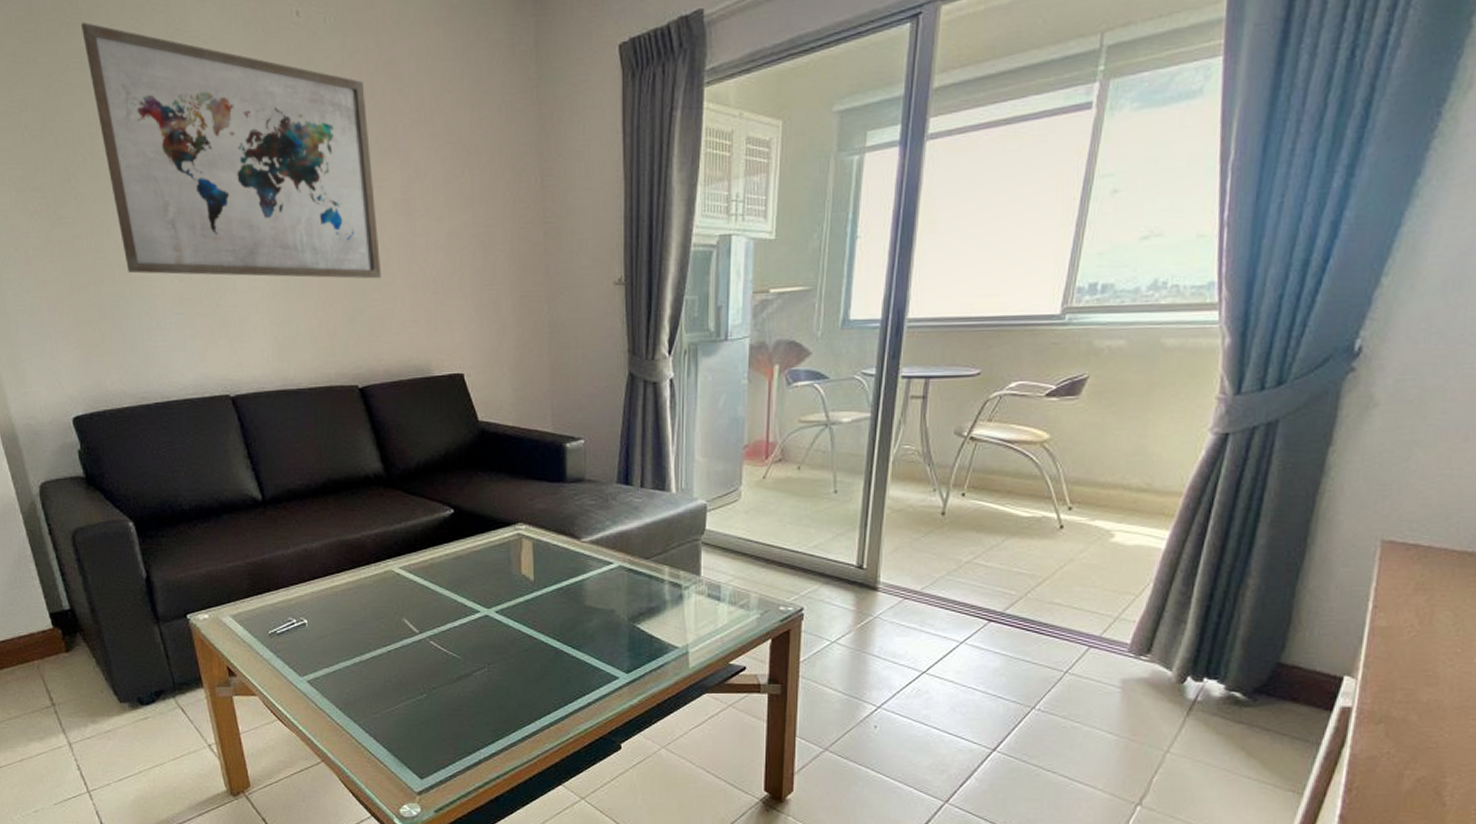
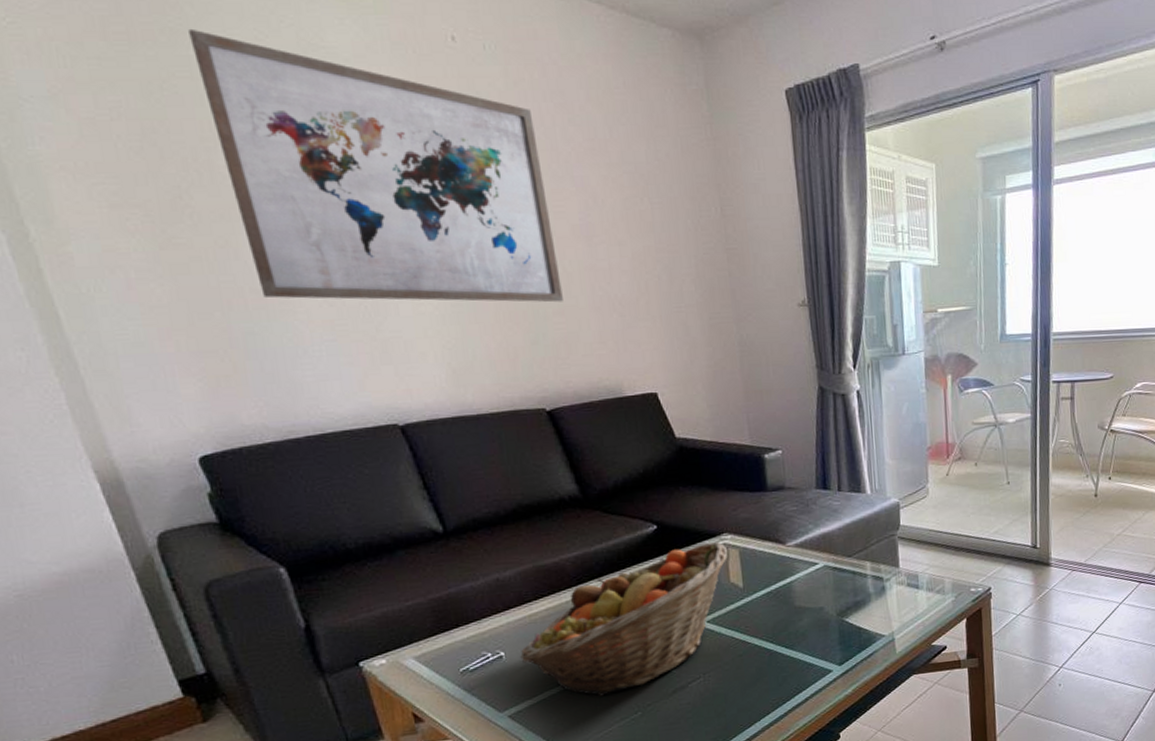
fruit basket: none [321,532,522,674] -> present [520,542,728,697]

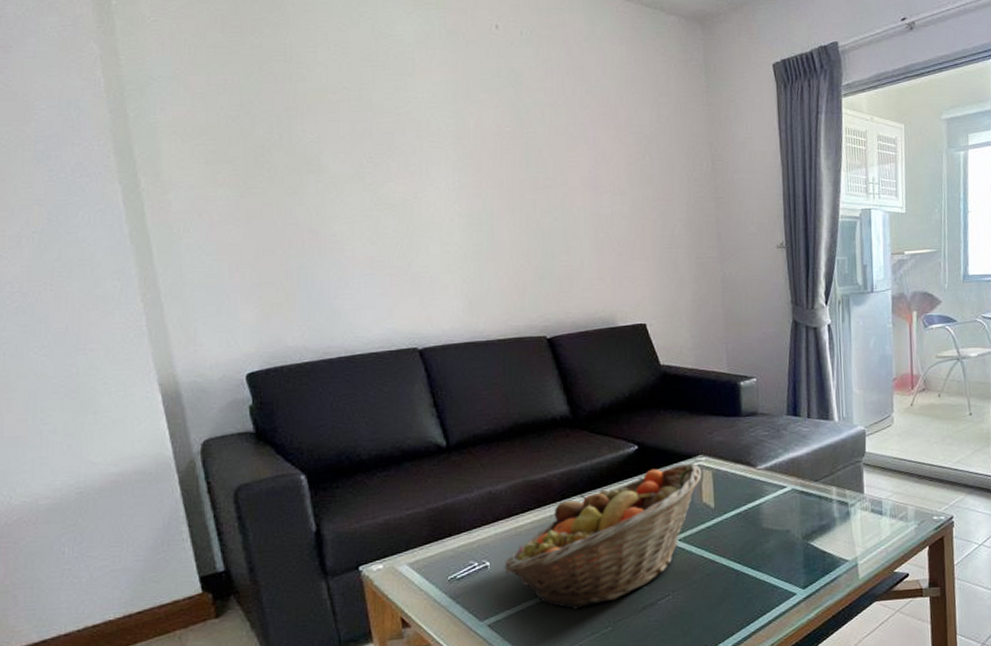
wall art: present [188,28,563,303] -> none [288,22,570,243]

